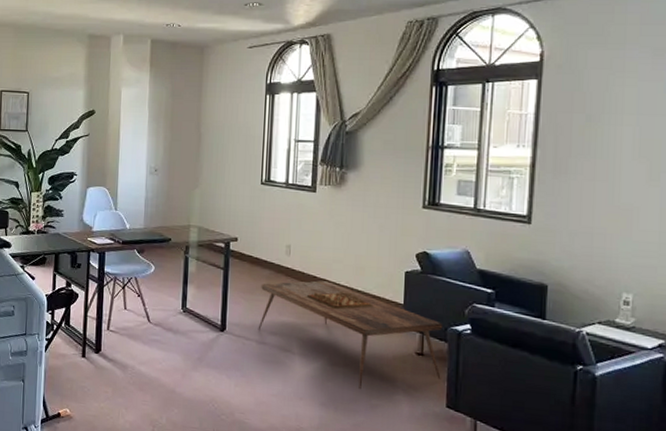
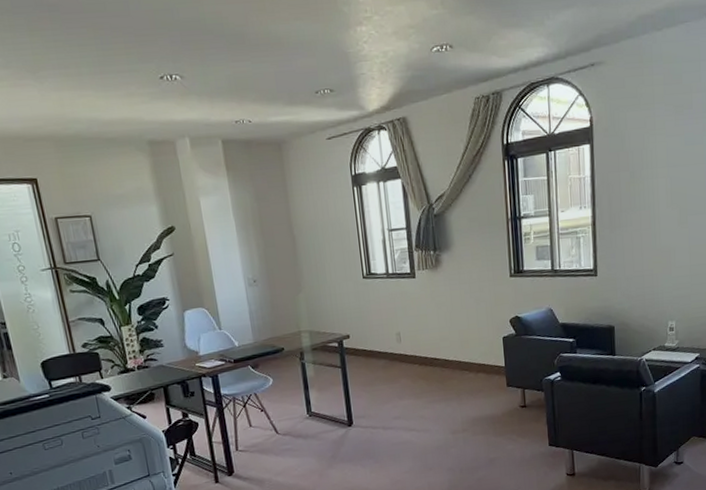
coffee table: present [258,280,443,390] -> none [379,359,542,449]

